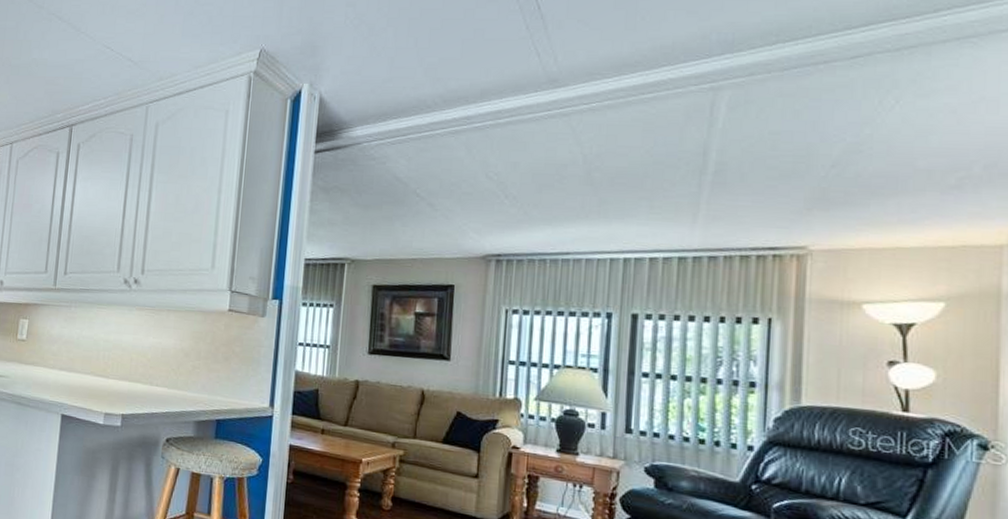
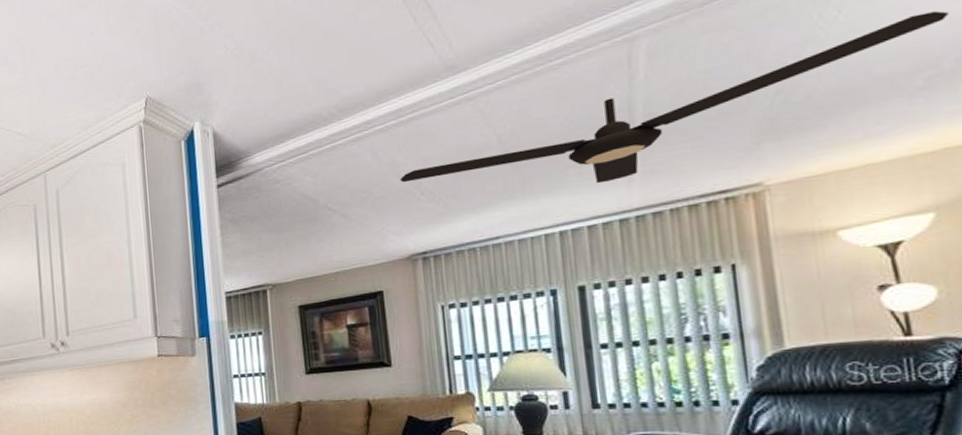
ceiling fan: none [488,118,985,220] -> present [400,10,948,184]

